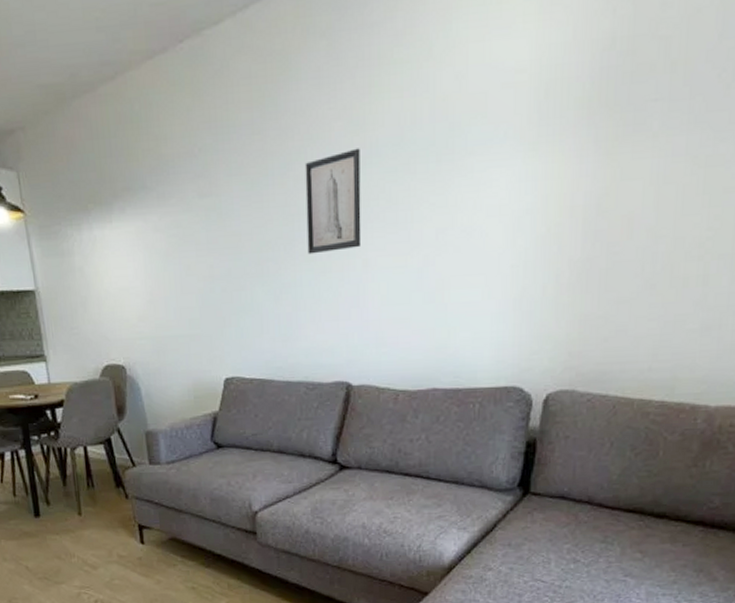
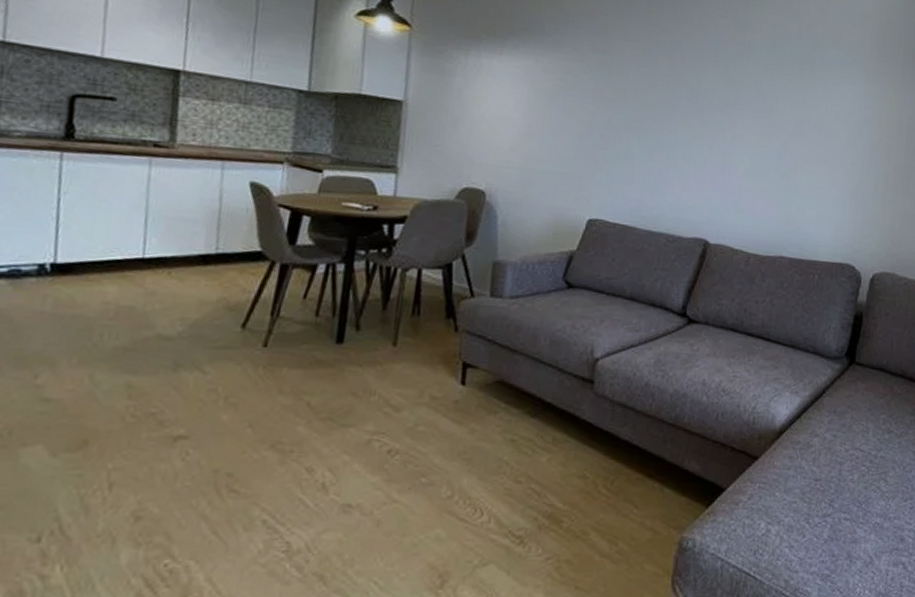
wall art: present [305,148,362,255] -> none [684,43,740,124]

